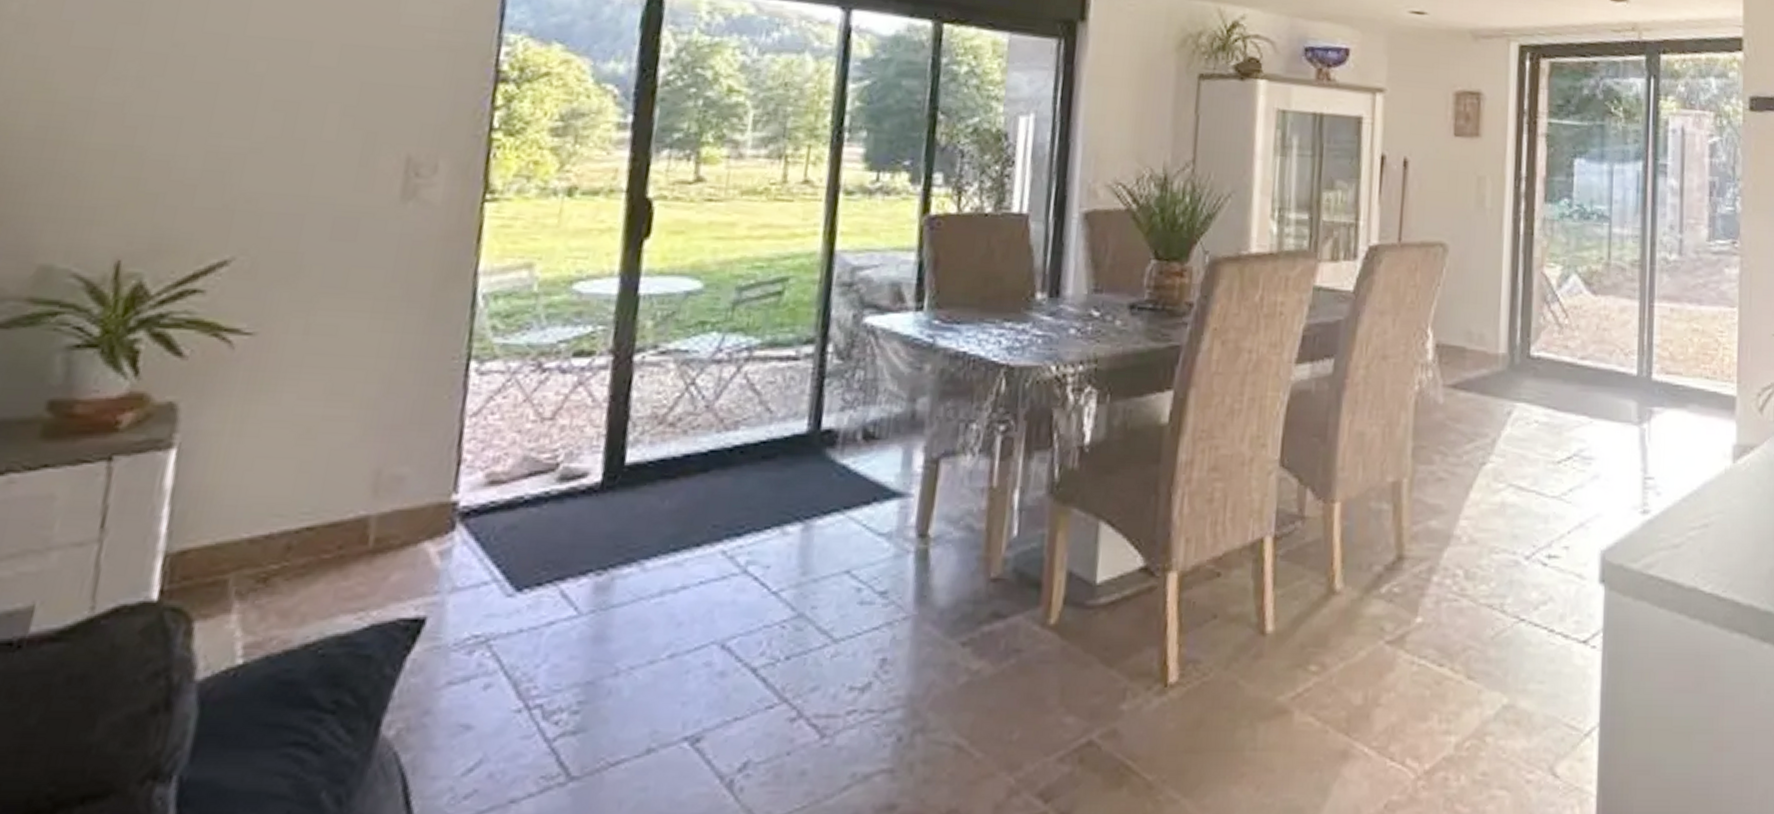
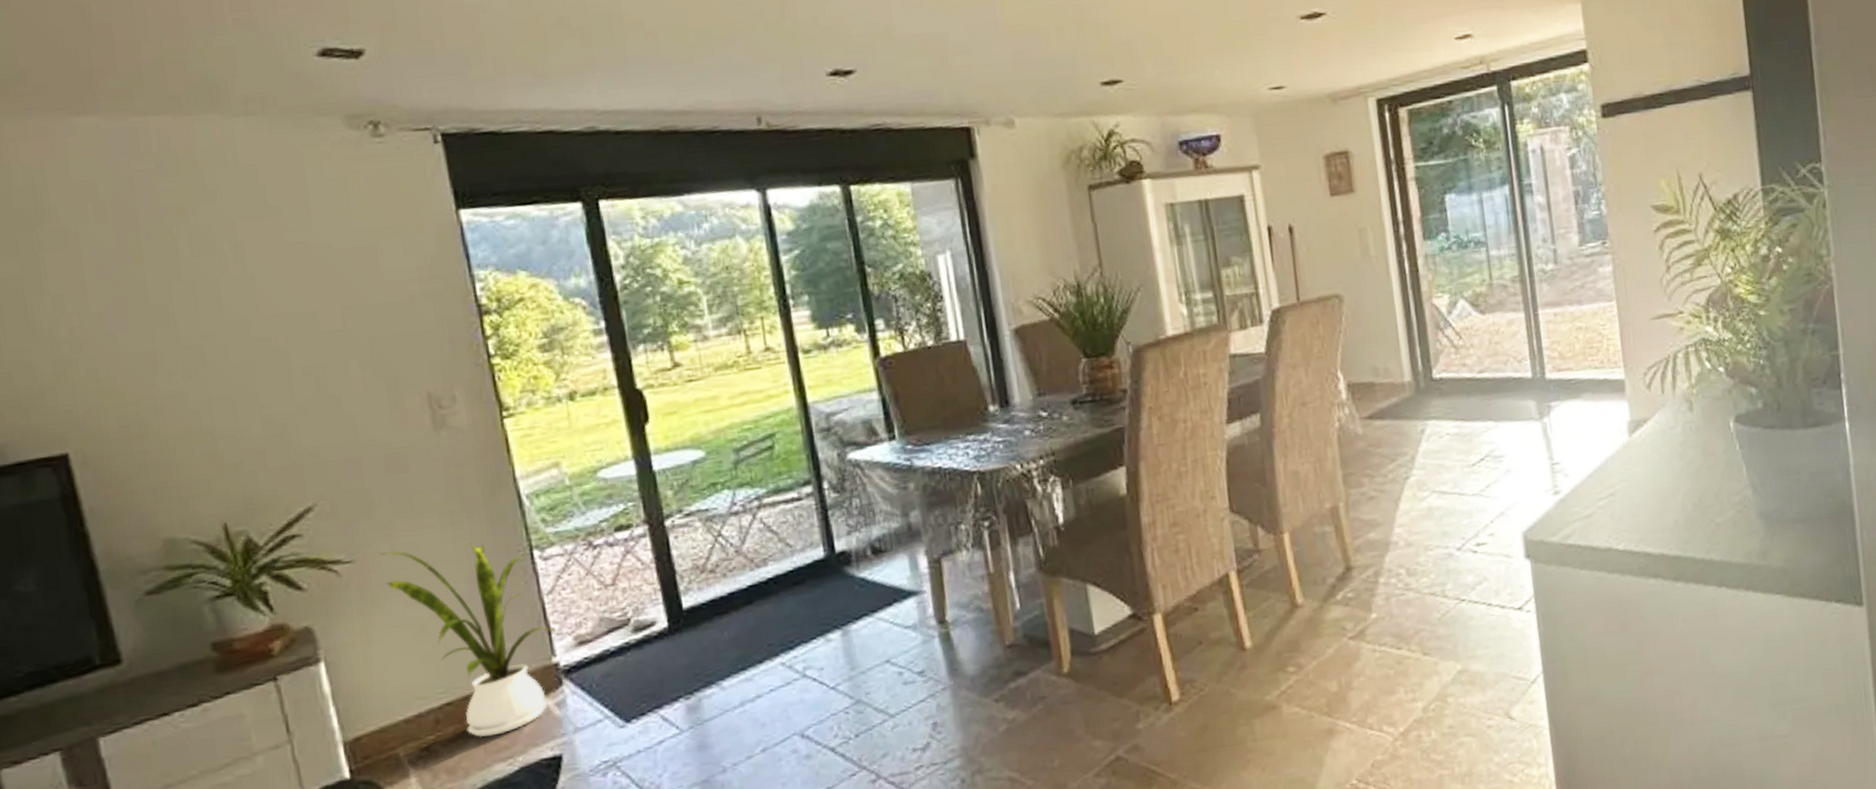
house plant: none [283,330,468,579] -> present [379,543,556,738]

